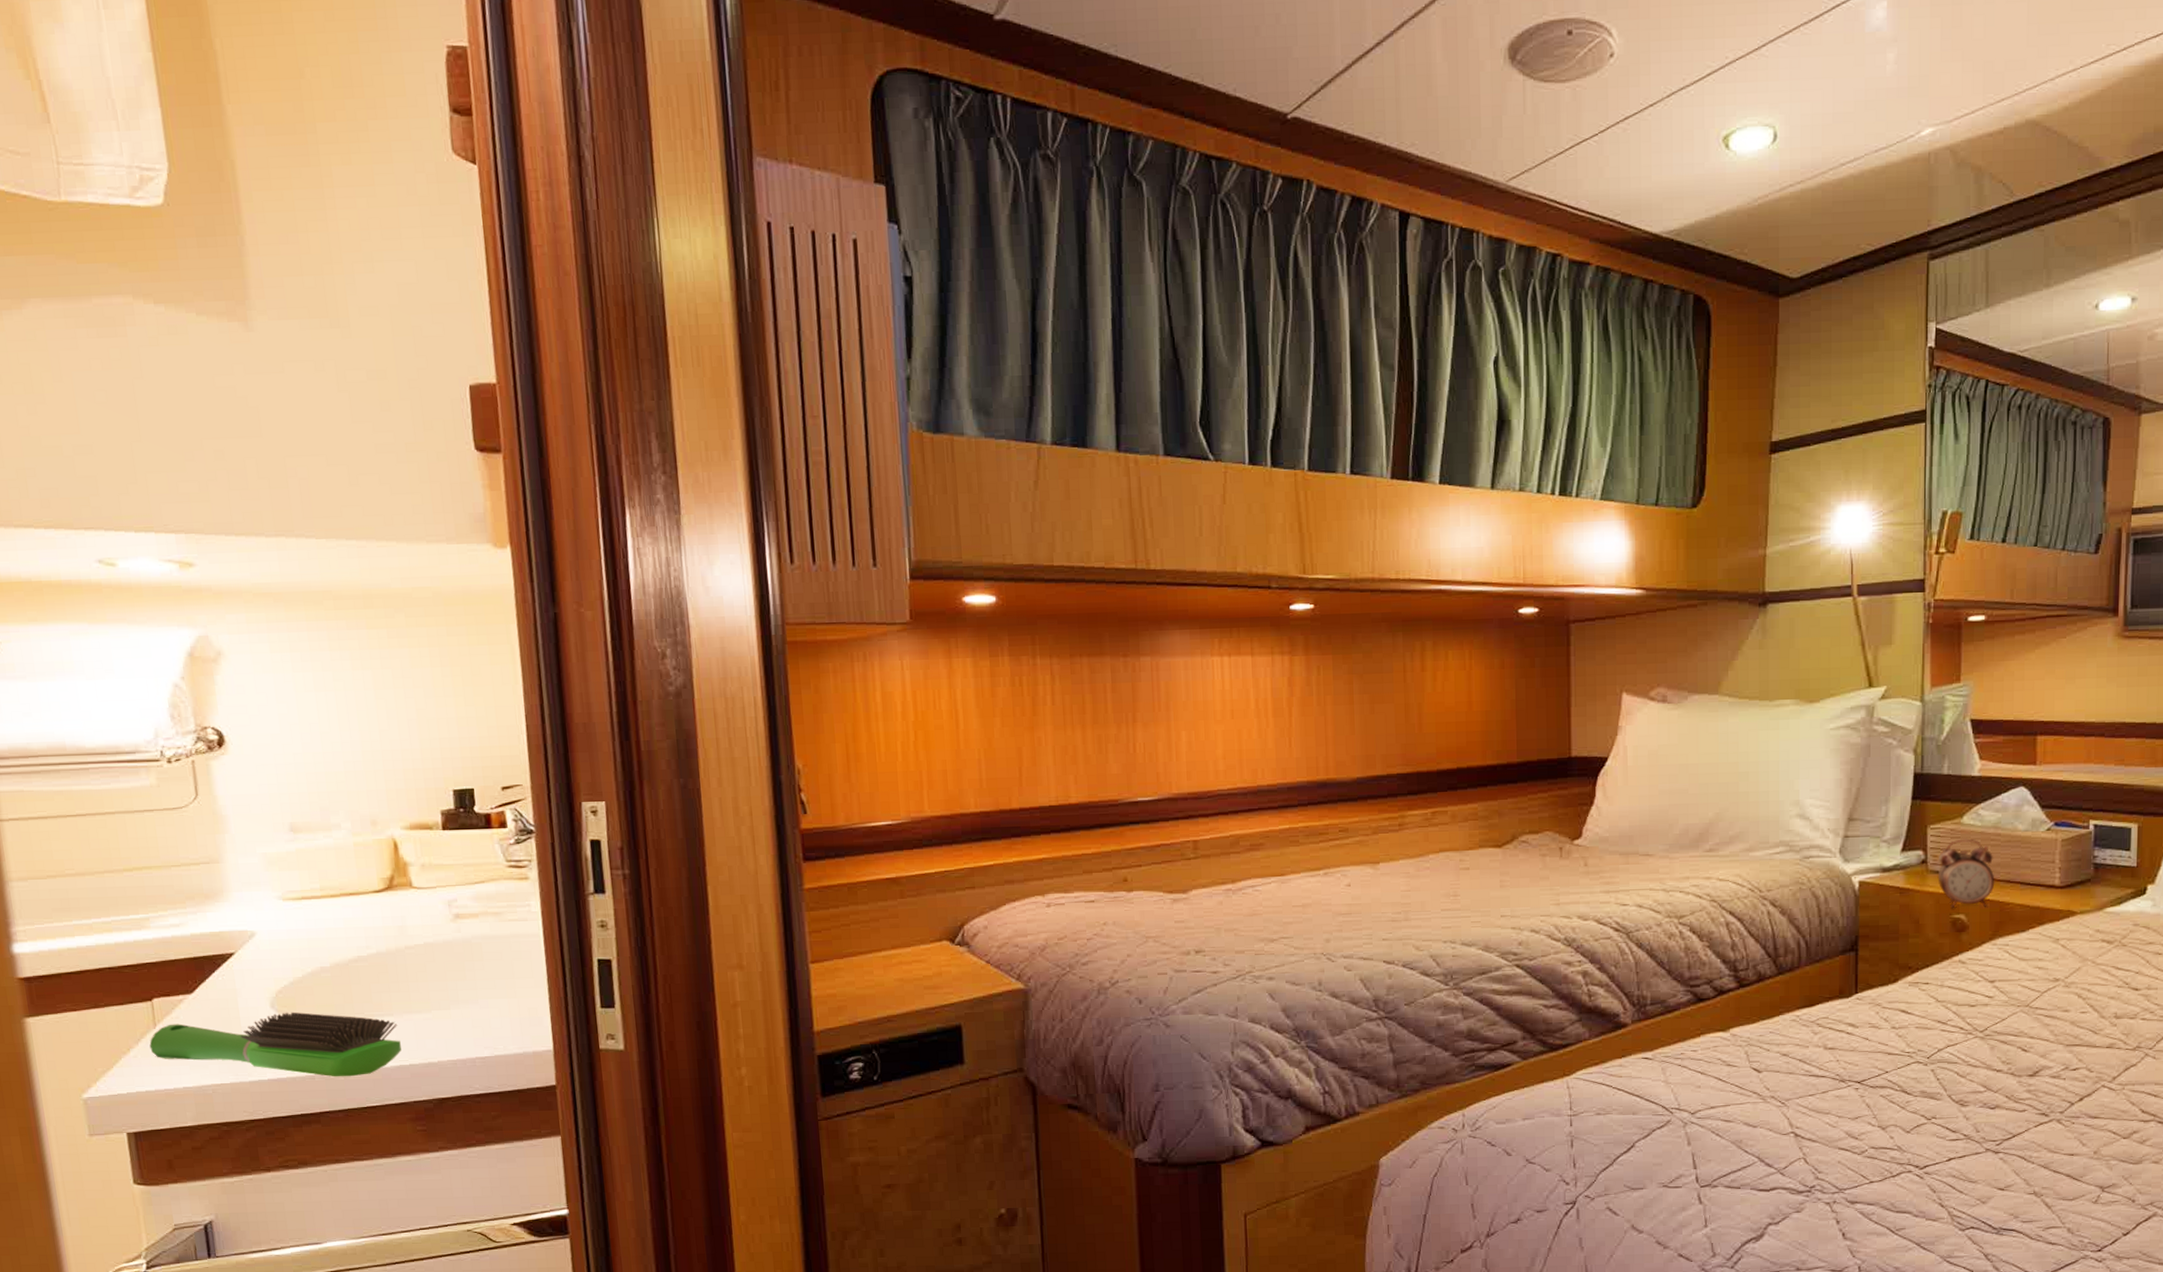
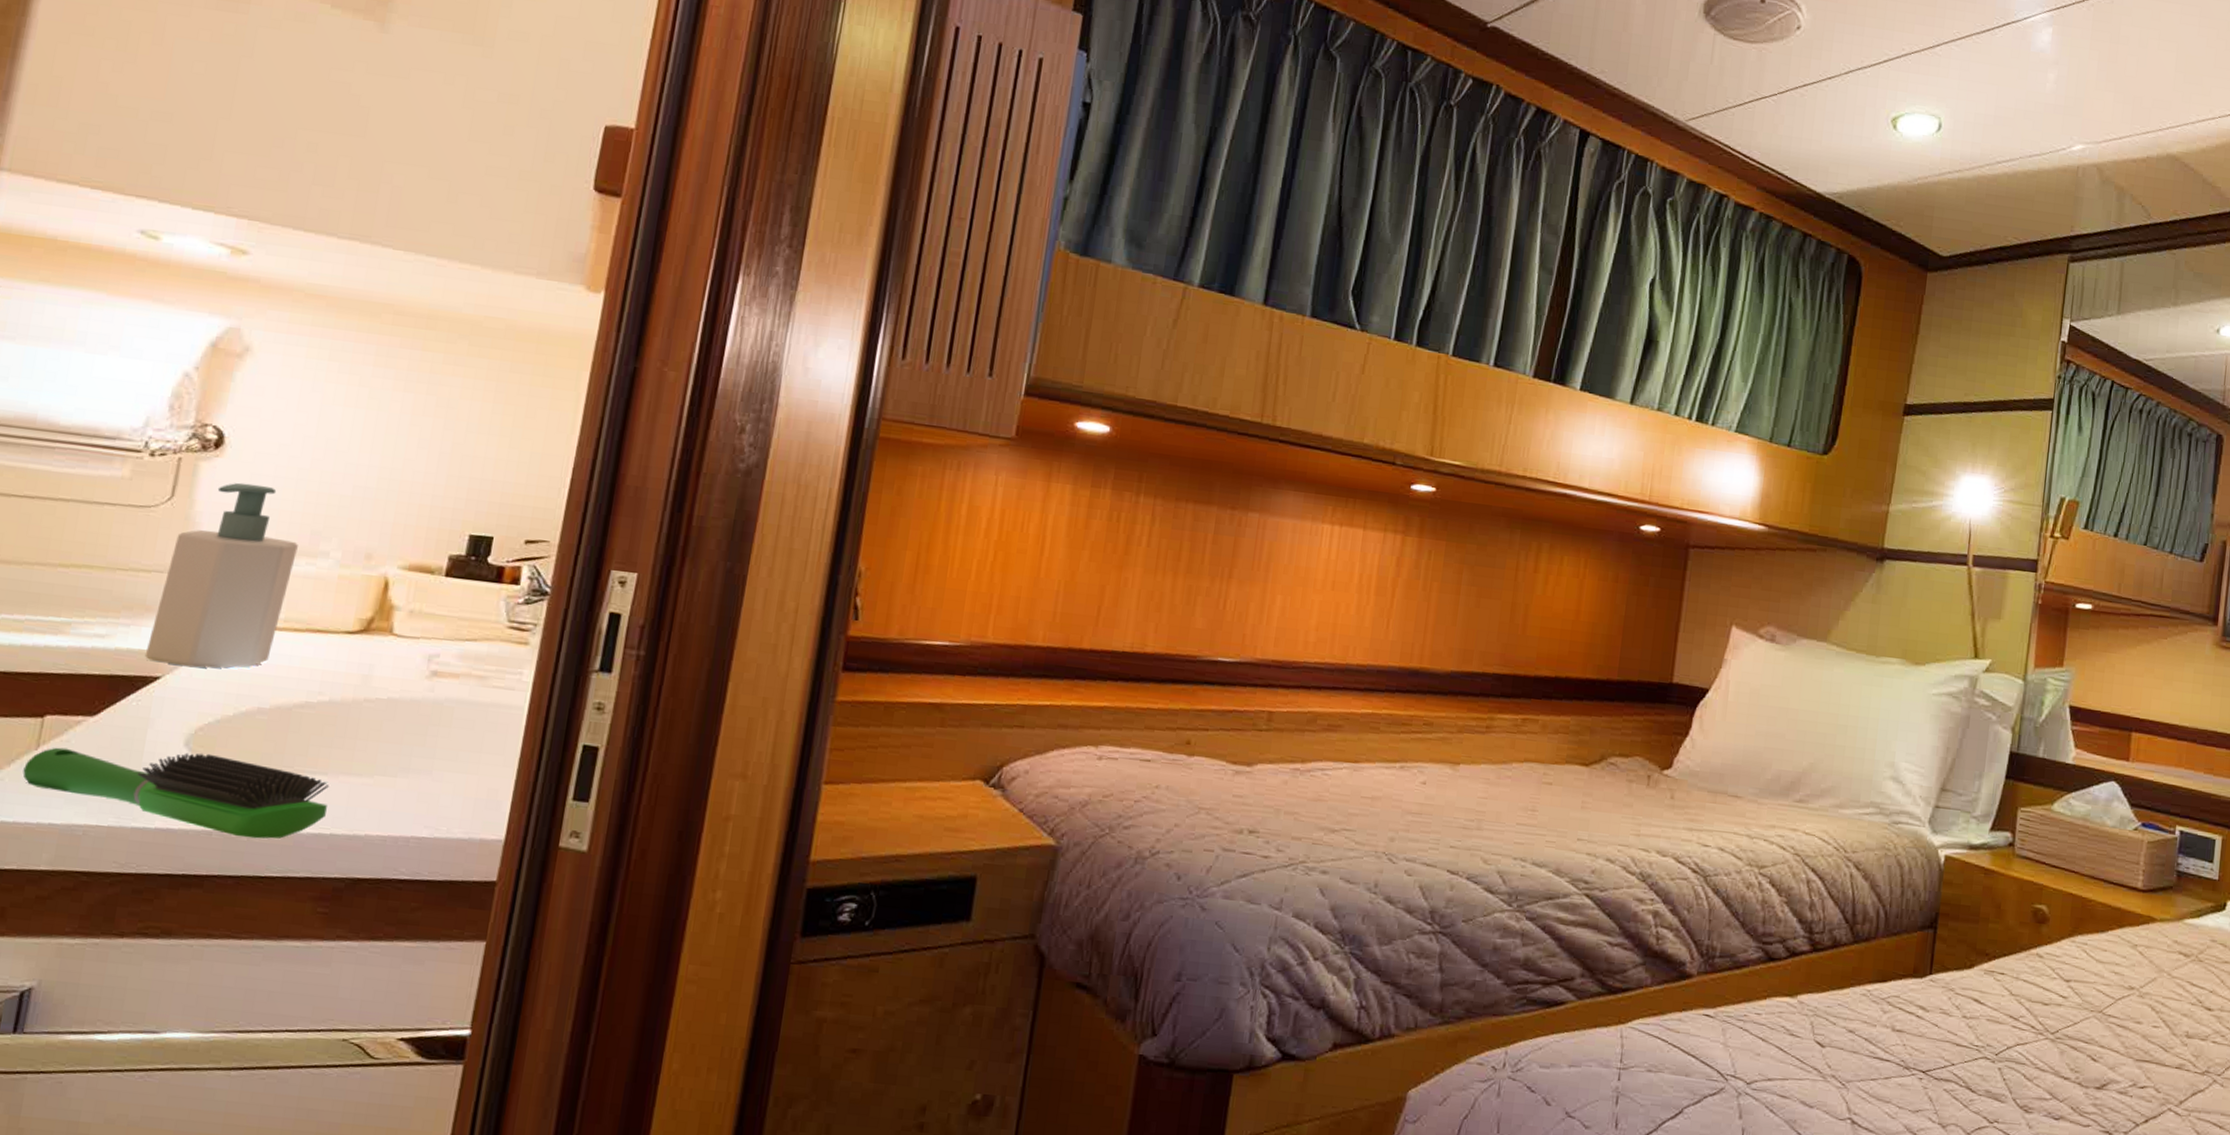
soap bottle: none [211,774,317,941] -> present [144,482,298,669]
alarm clock: present [1937,839,1995,908] -> none [2023,826,2080,901]

